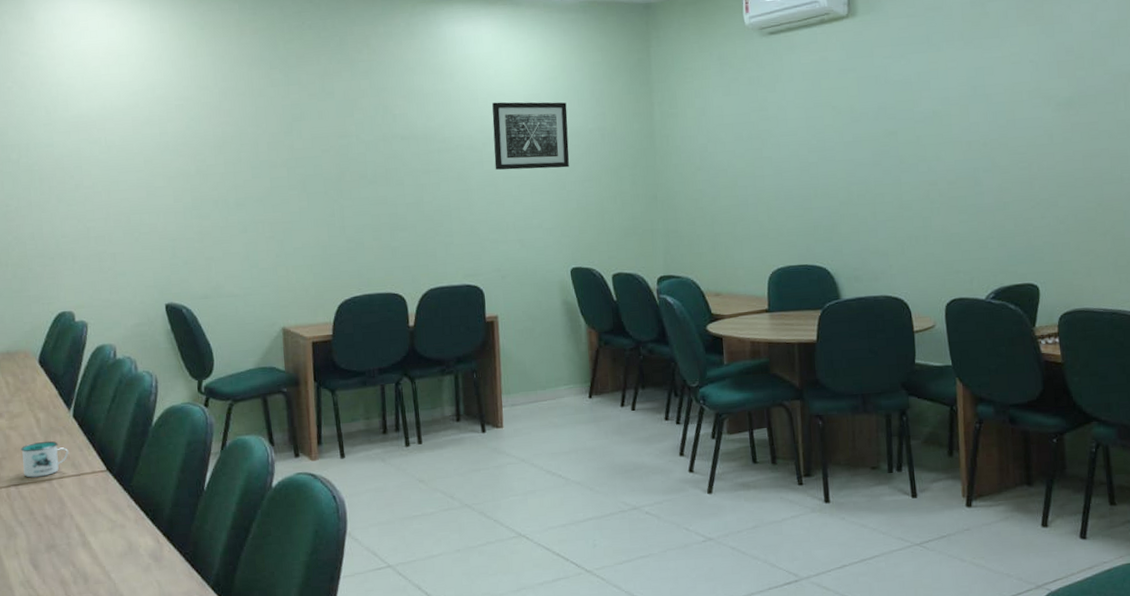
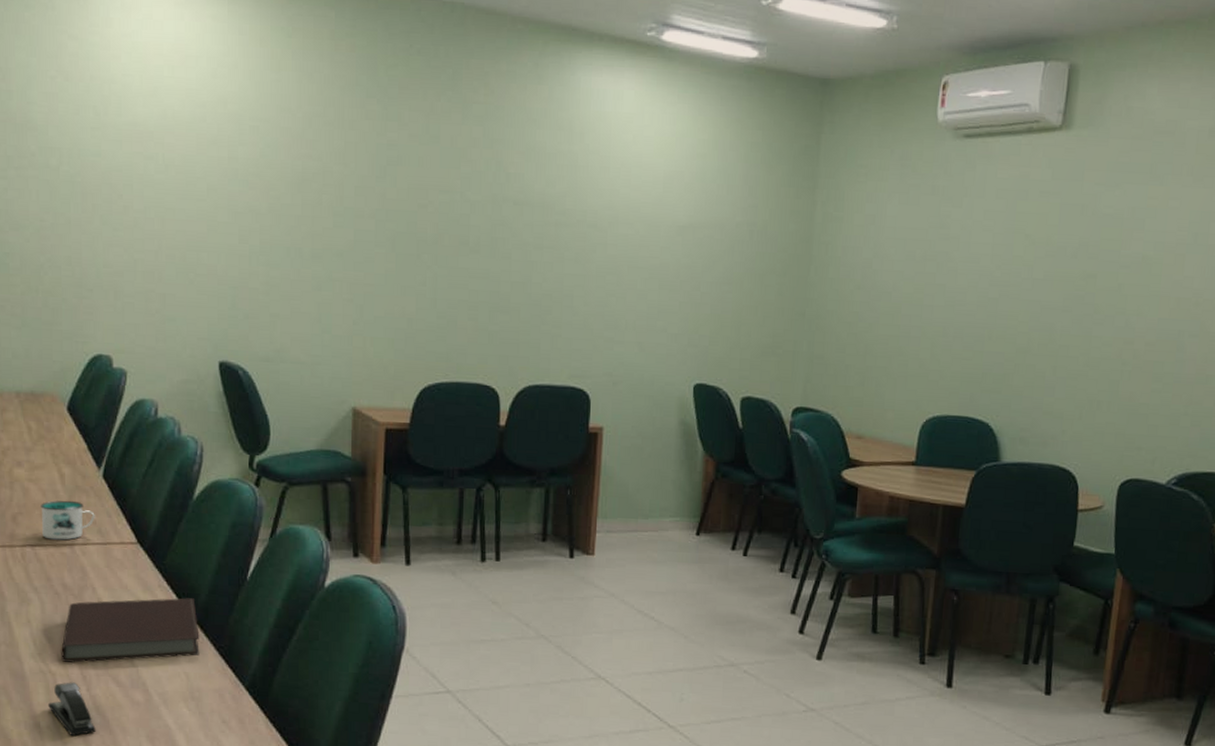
notebook: none [46,513,168,585] -> present [61,598,200,663]
wall art: present [492,102,569,170] -> none [620,175,714,265]

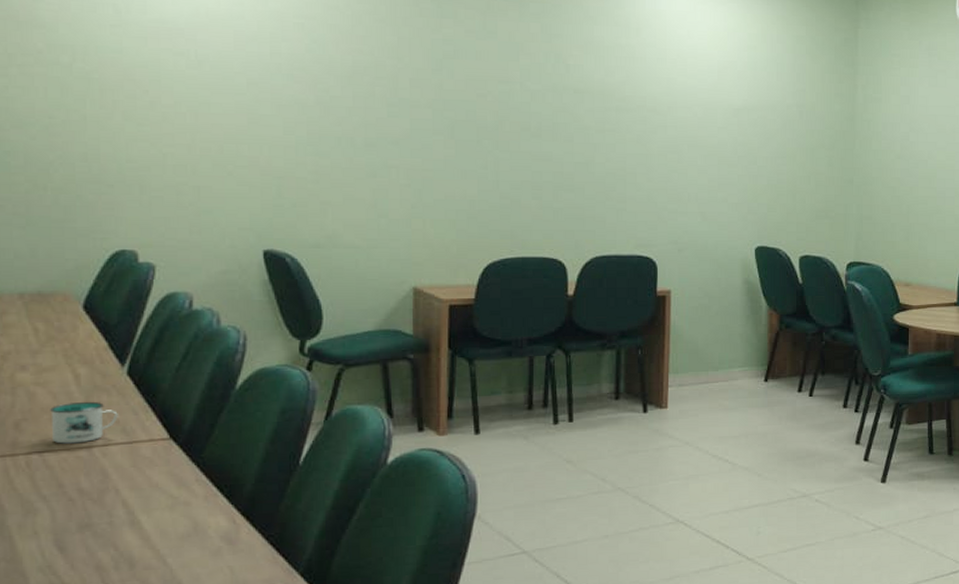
notebook: present [61,598,200,663] -> none [76,489,246,571]

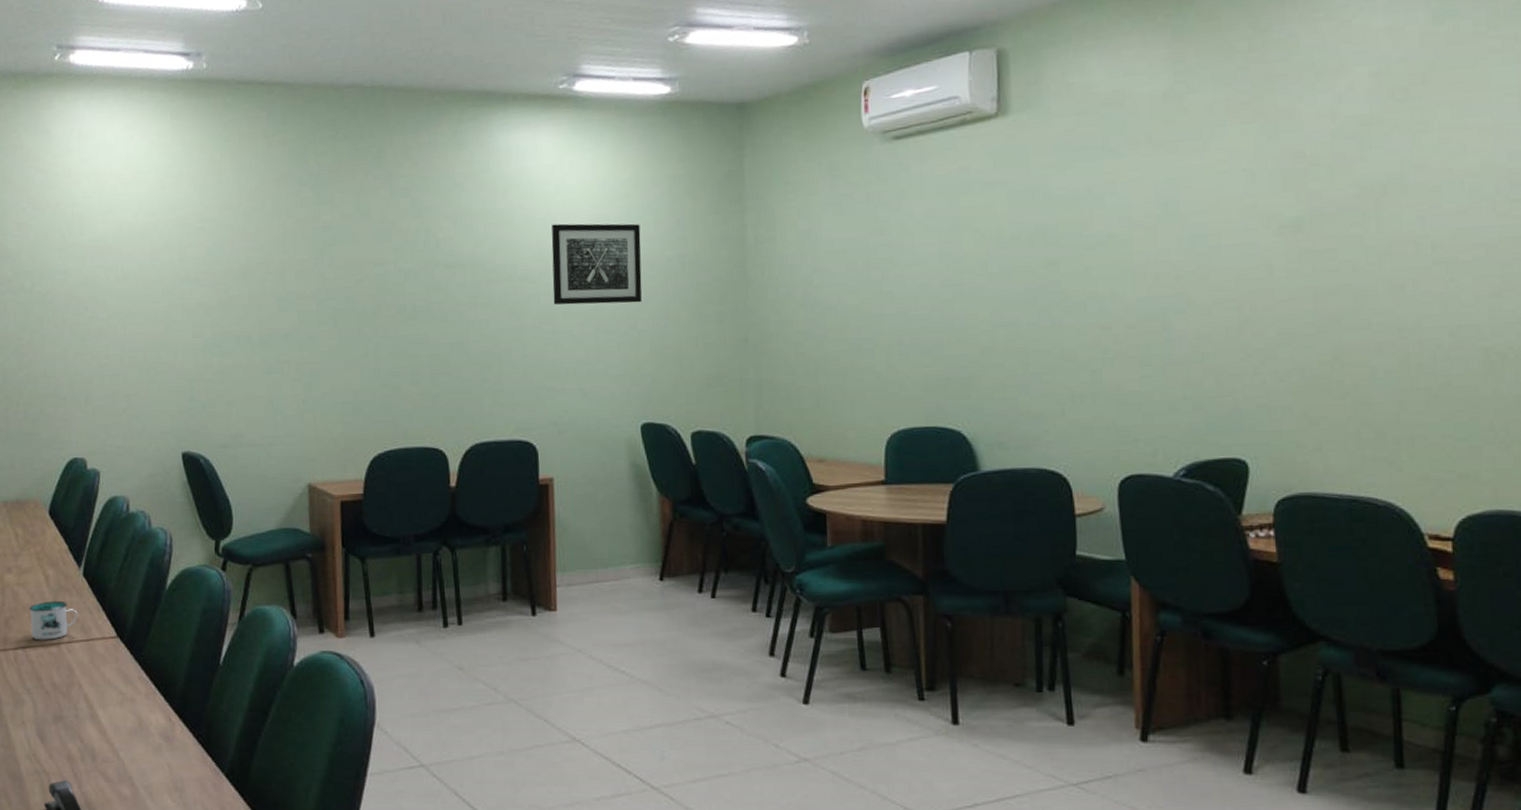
wall art: none [680,65,764,142] -> present [551,223,642,305]

